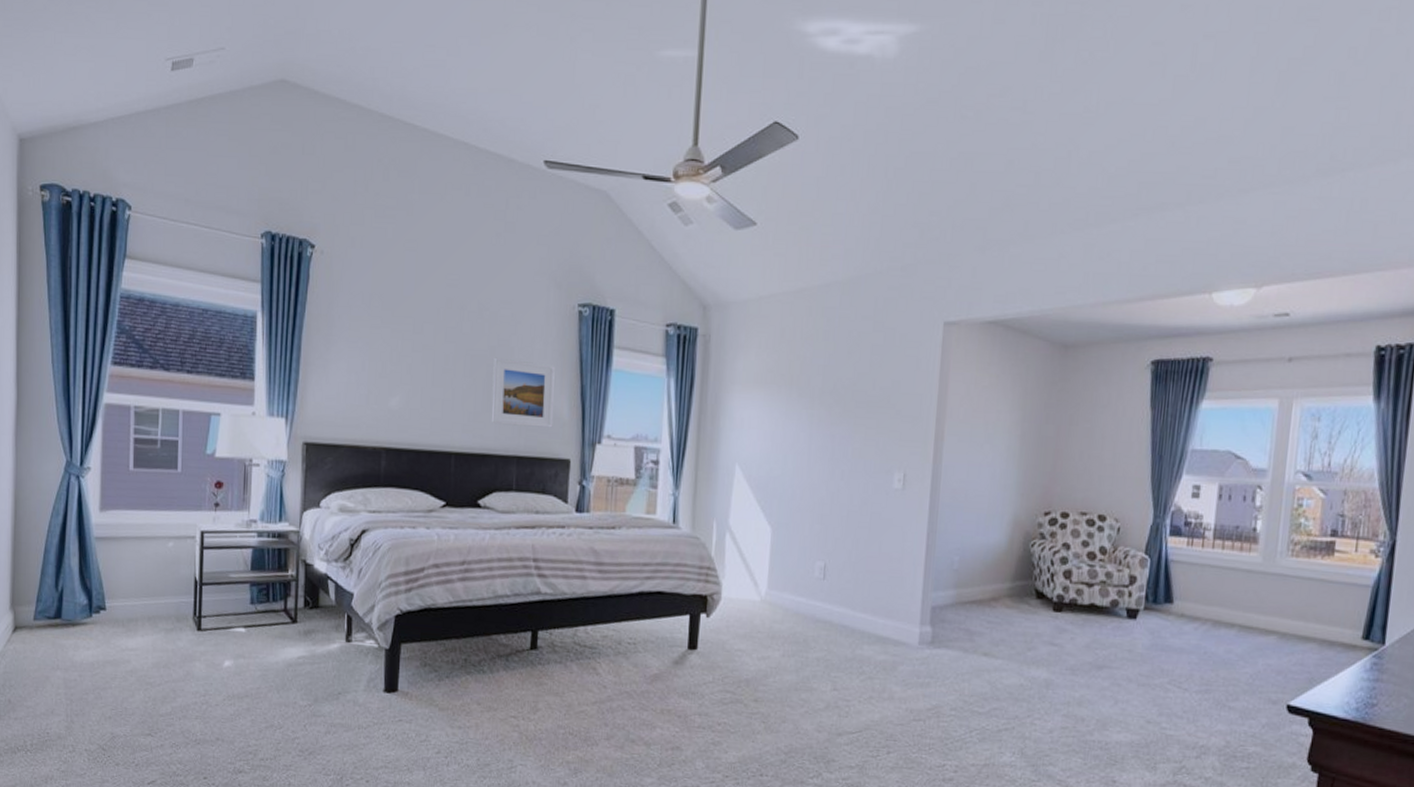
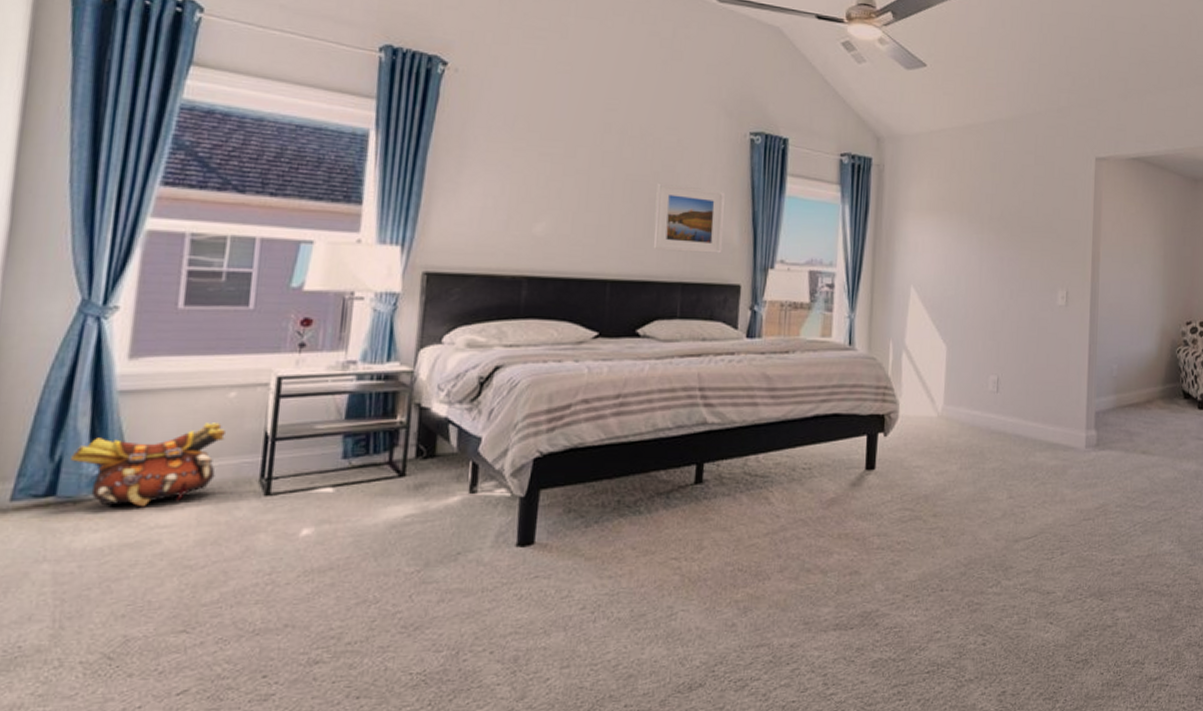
backpack: none [69,567,167,633] -> present [71,422,226,508]

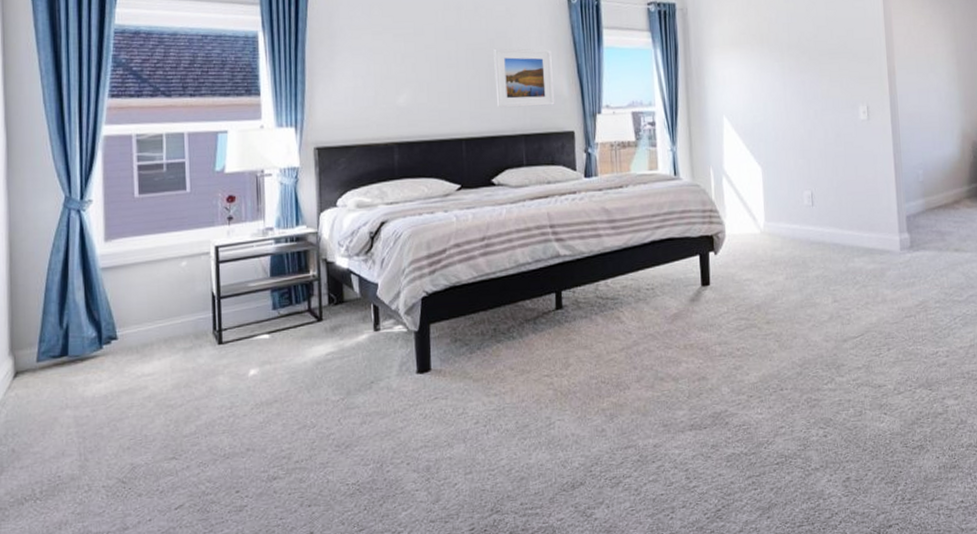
backpack: present [71,422,226,508] -> none [75,288,183,361]

